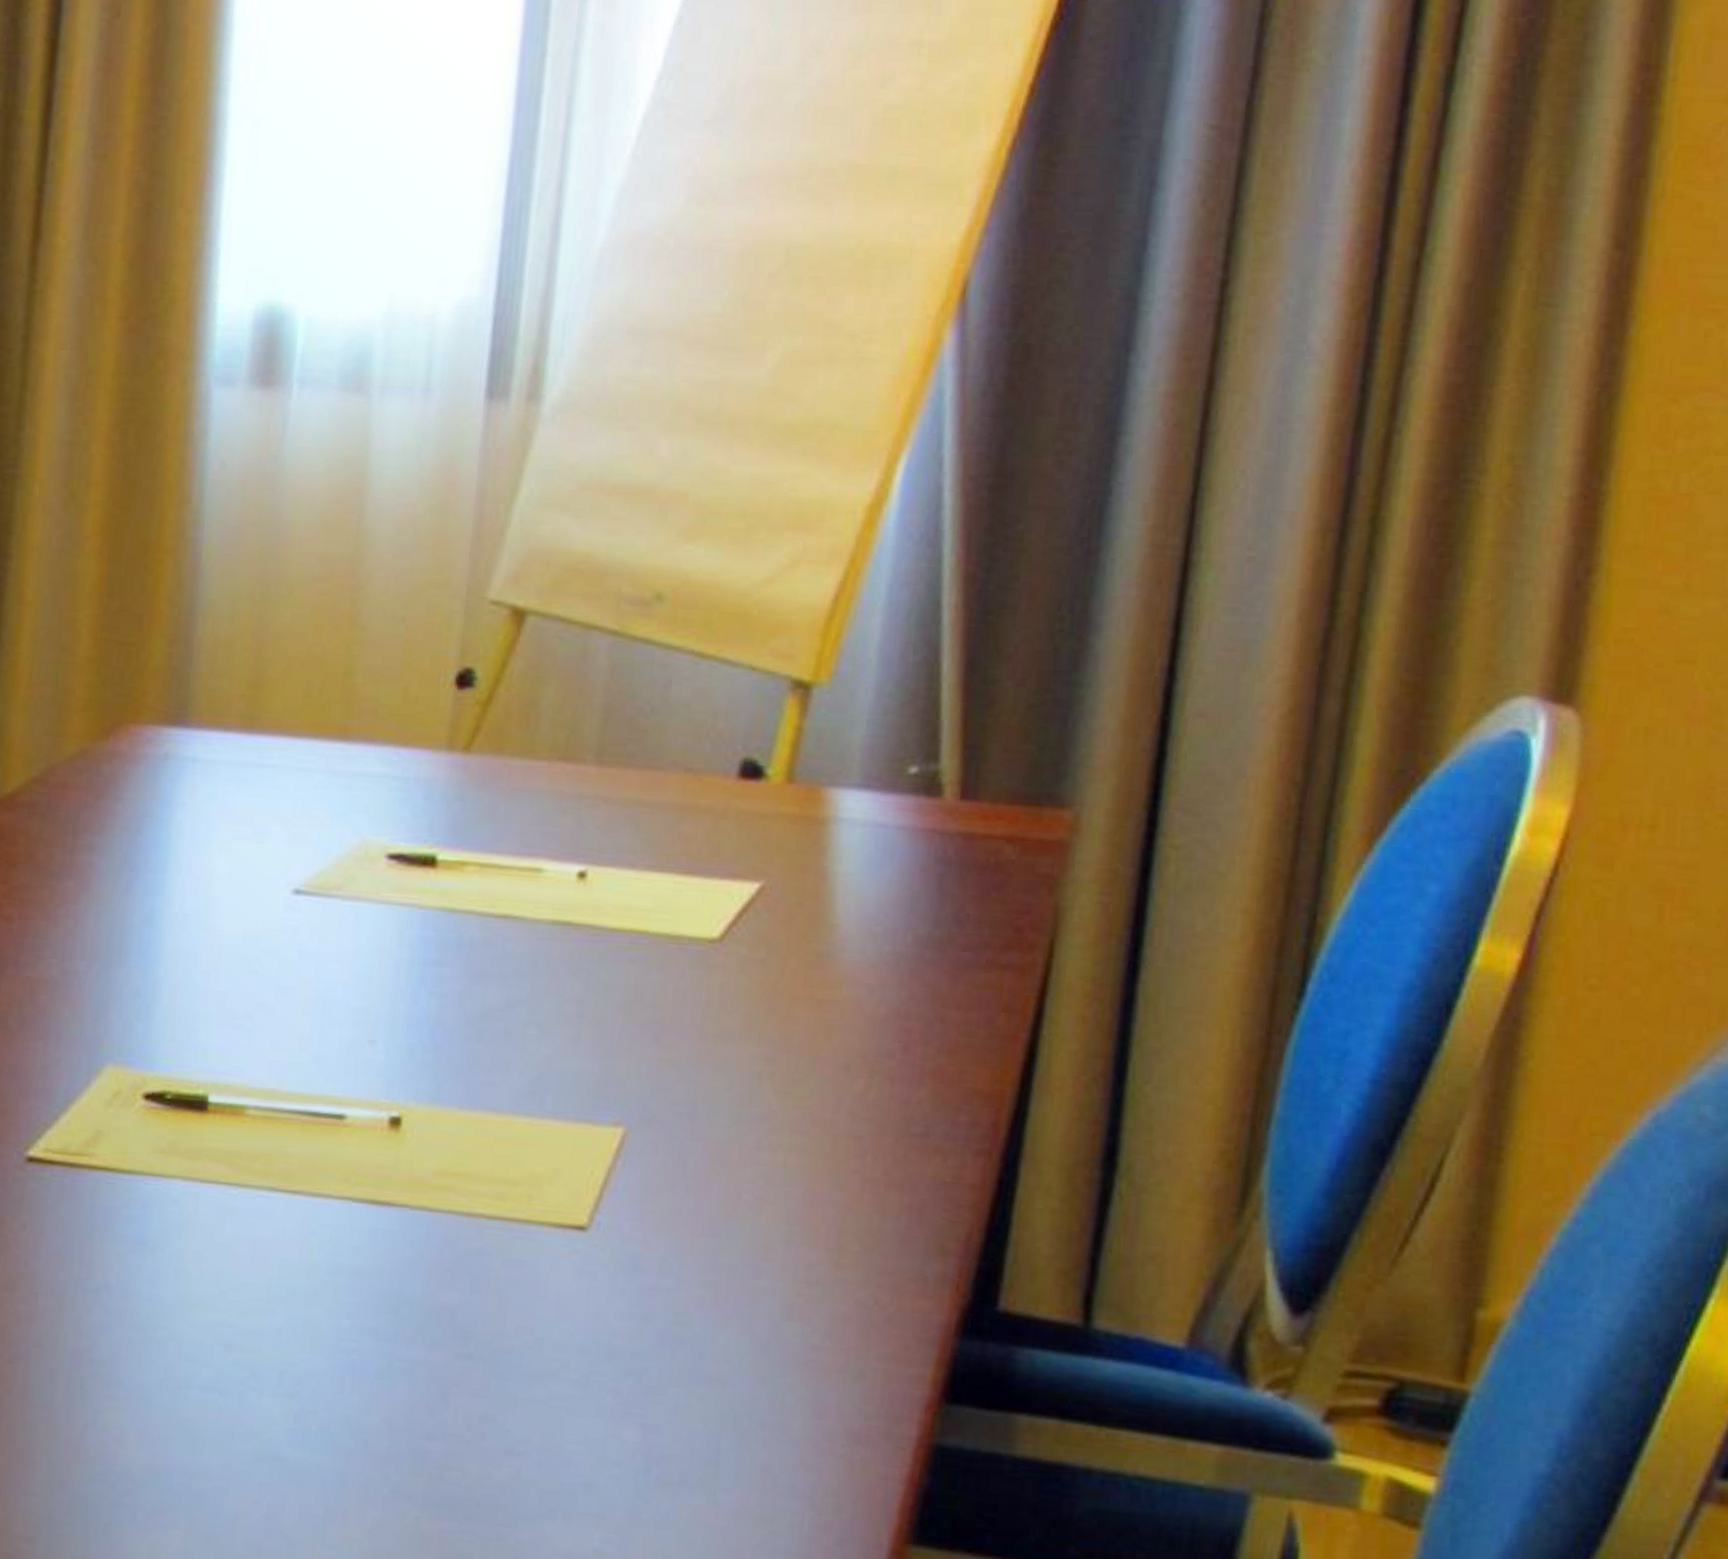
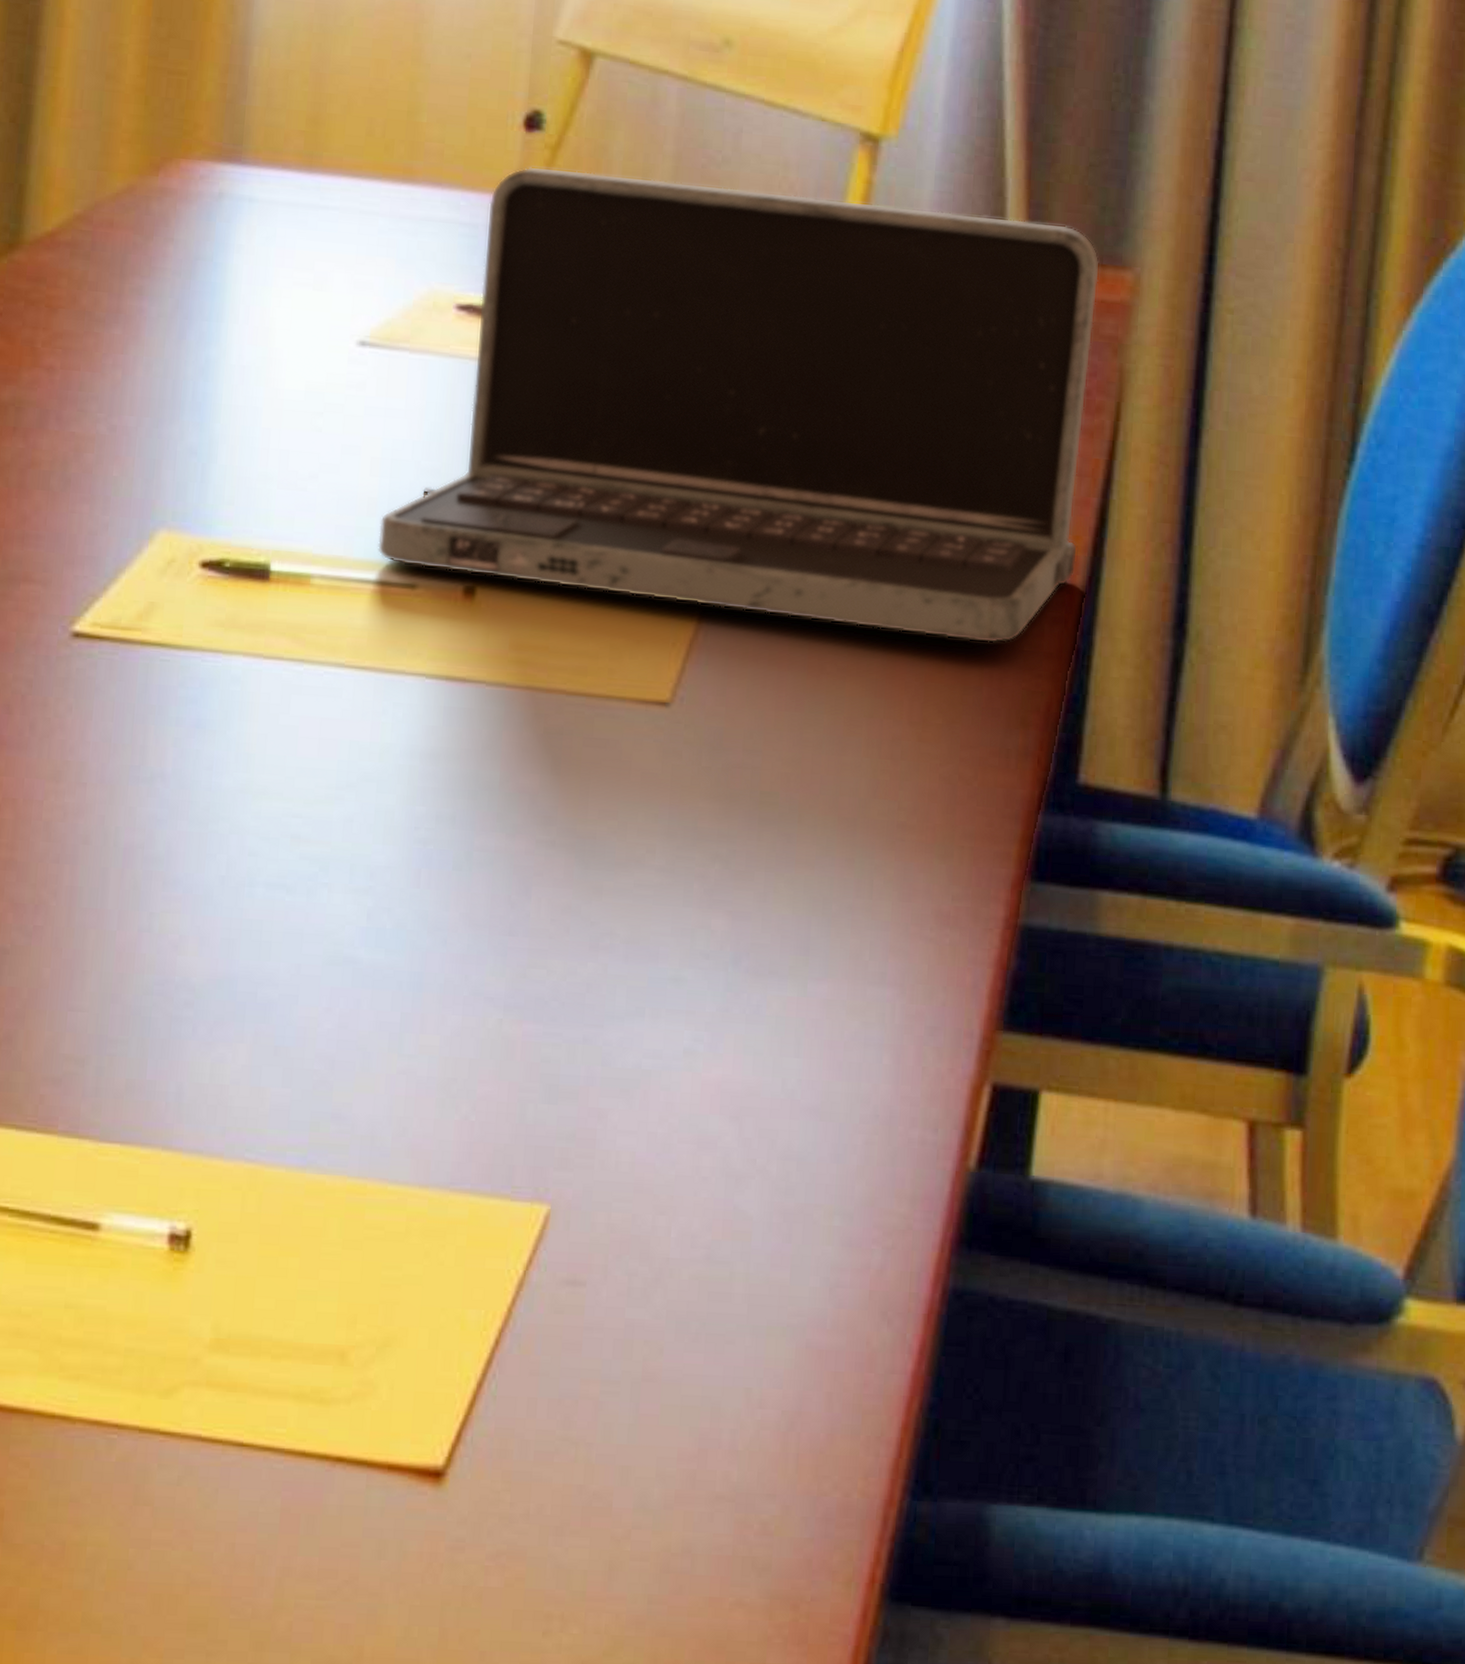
laptop: none [309,721,1037,1174] -> present [378,166,1100,643]

